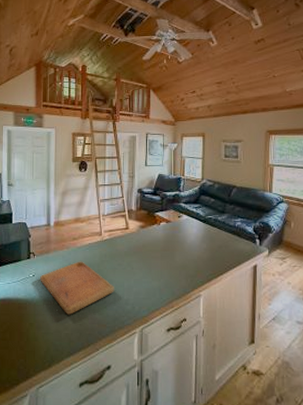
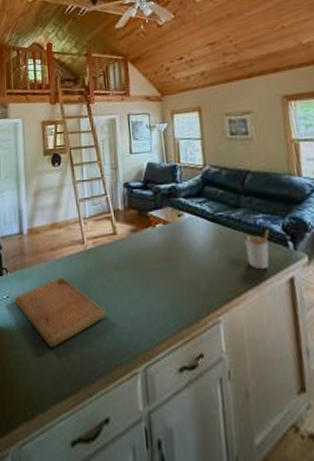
utensil holder: none [223,230,244,259] -> present [241,230,270,270]

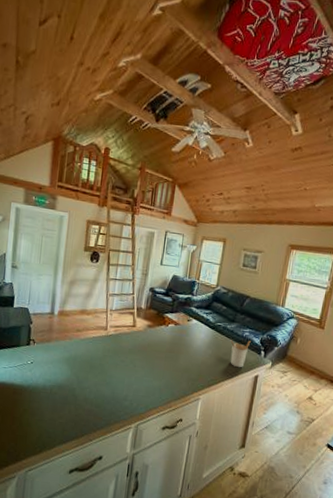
cutting board: present [15,277,106,347] -> none [38,353,114,405]

